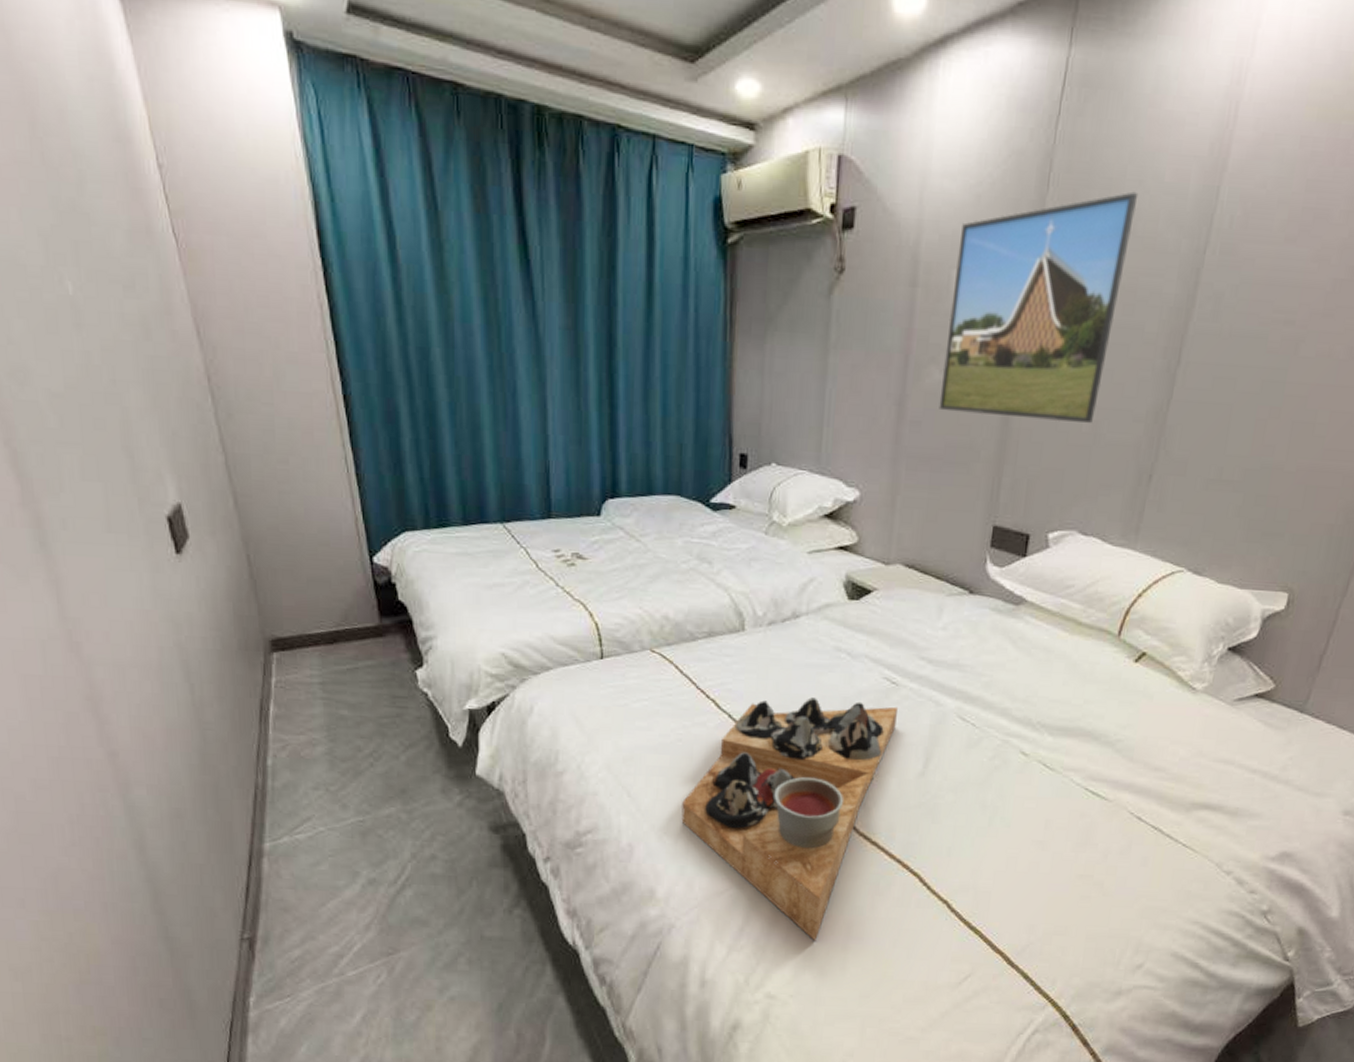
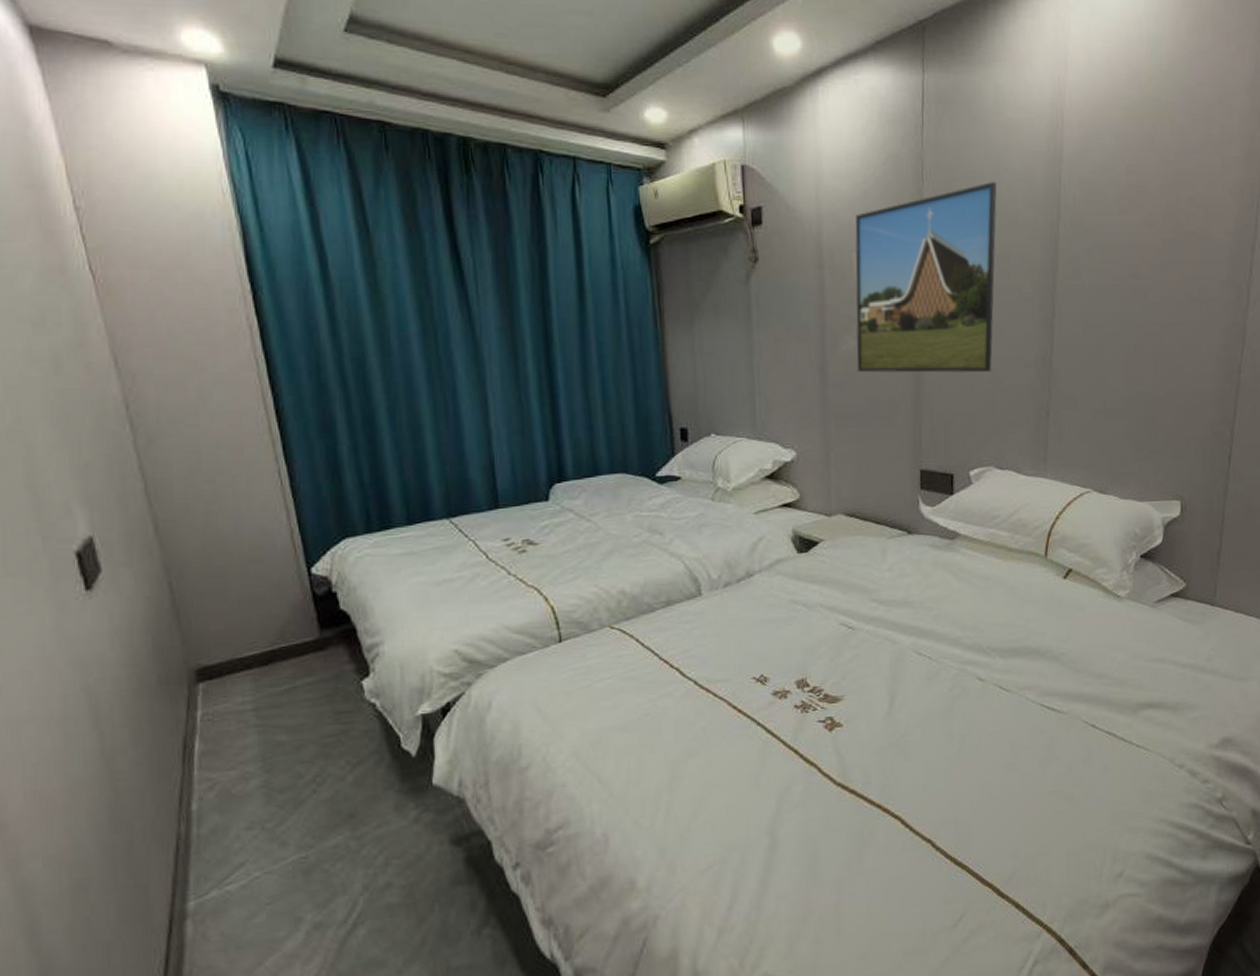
decorative tray: present [681,697,898,941] -> none [655,650,858,907]

